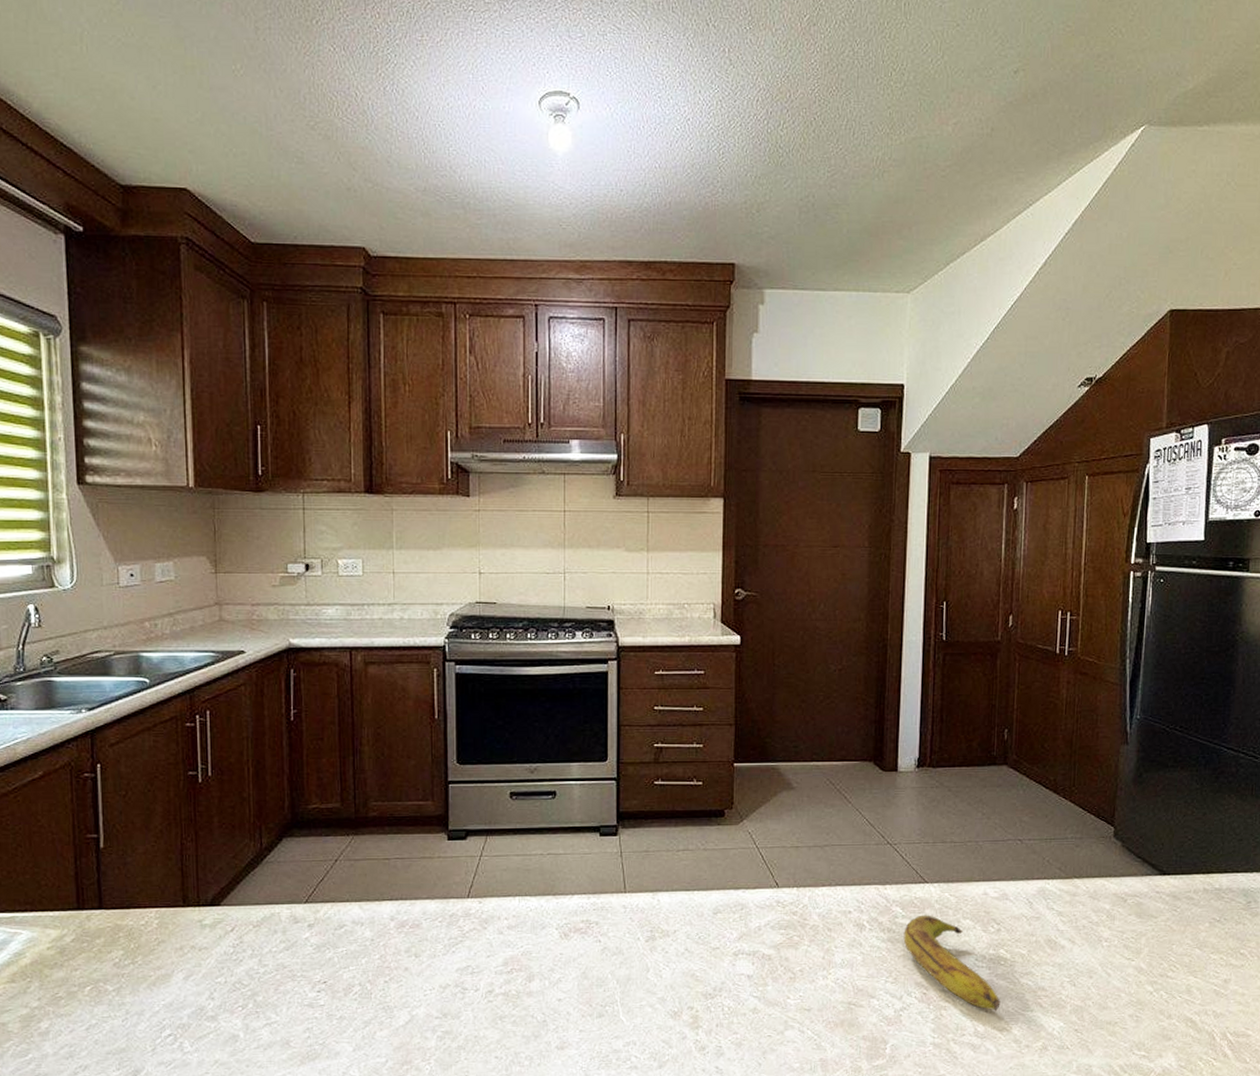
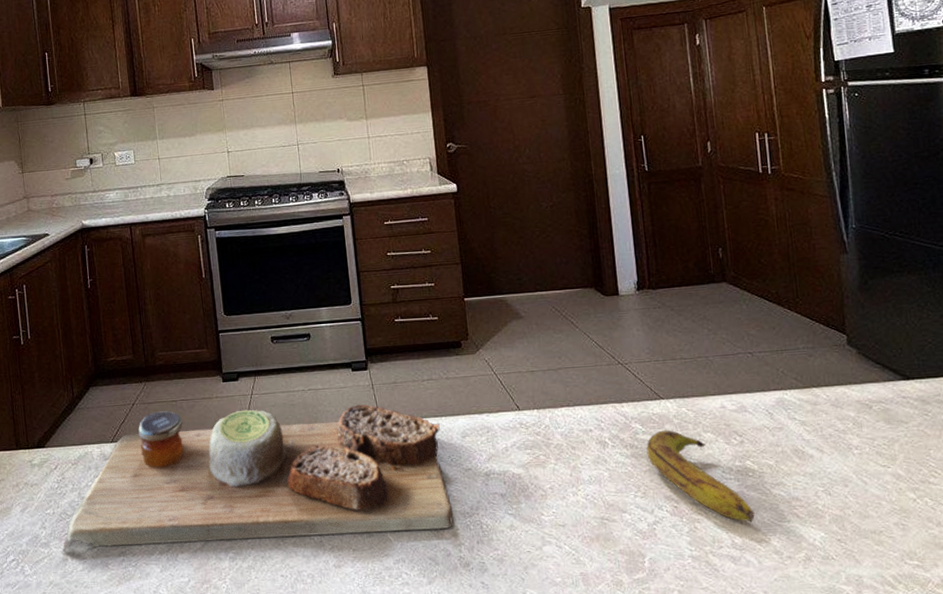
cutting board: none [234,870,694,1024] -> present [62,404,454,550]

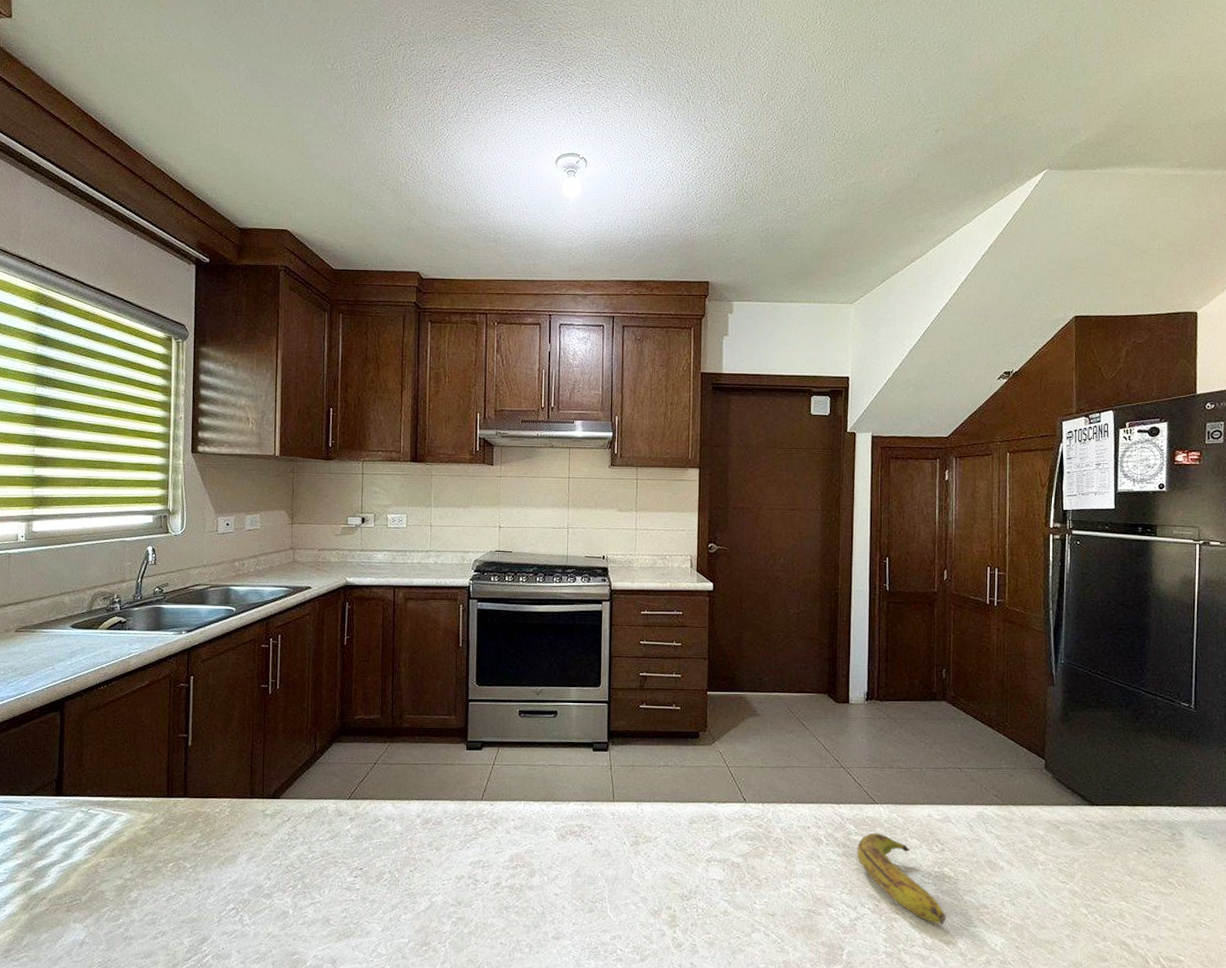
cutting board: present [62,404,454,550] -> none [285,773,672,909]

